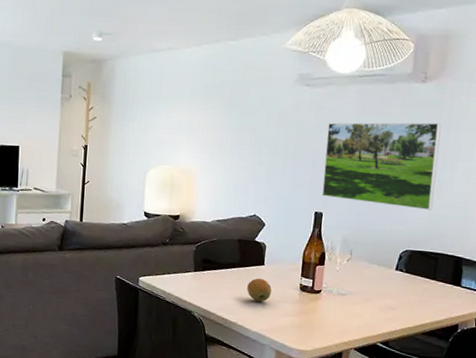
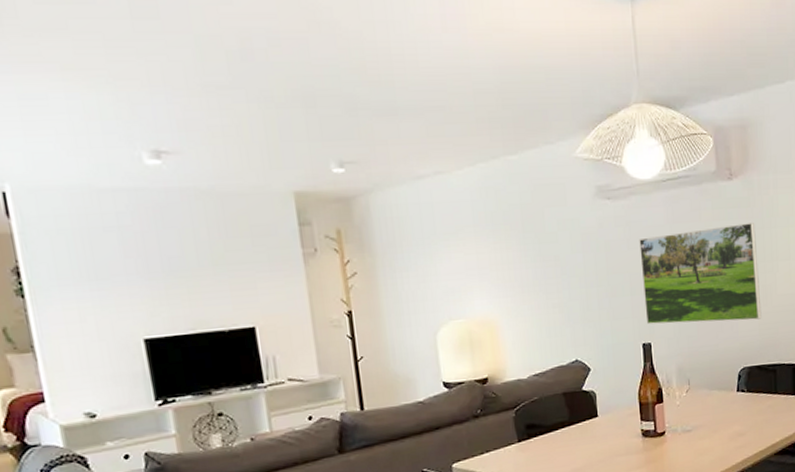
fruit: present [247,278,272,302] -> none [583,432,612,461]

